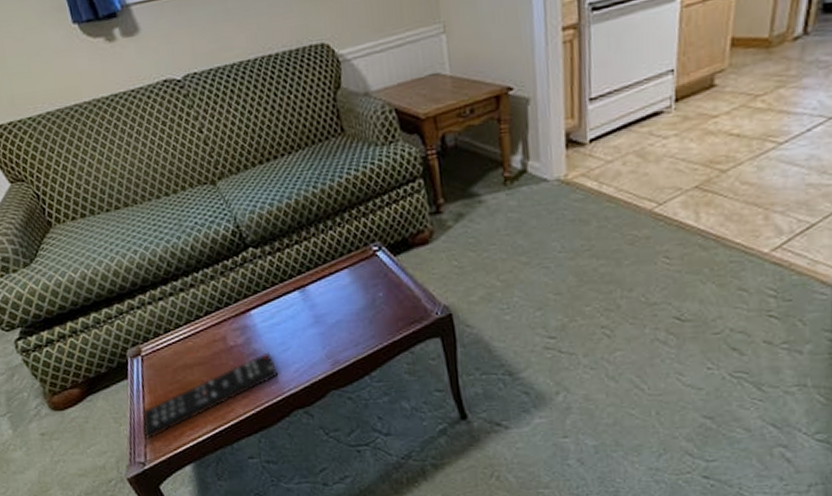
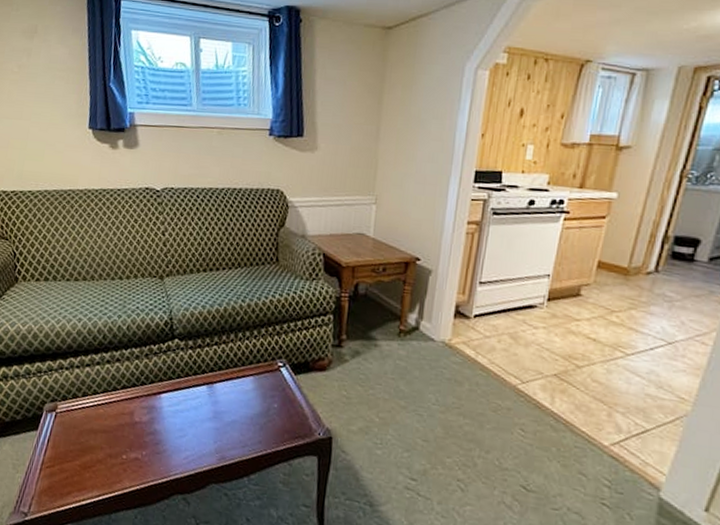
remote control: present [142,352,279,439] -> none [35,434,171,492]

